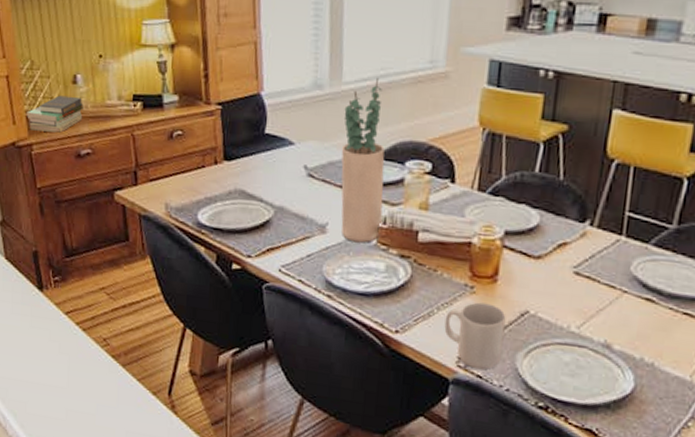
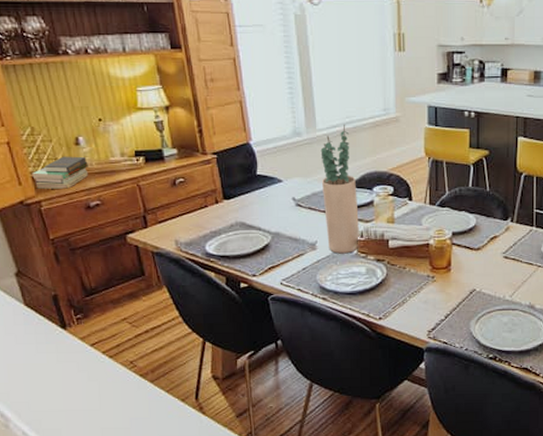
cup: present [444,302,506,370] -> none [416,288,460,338]

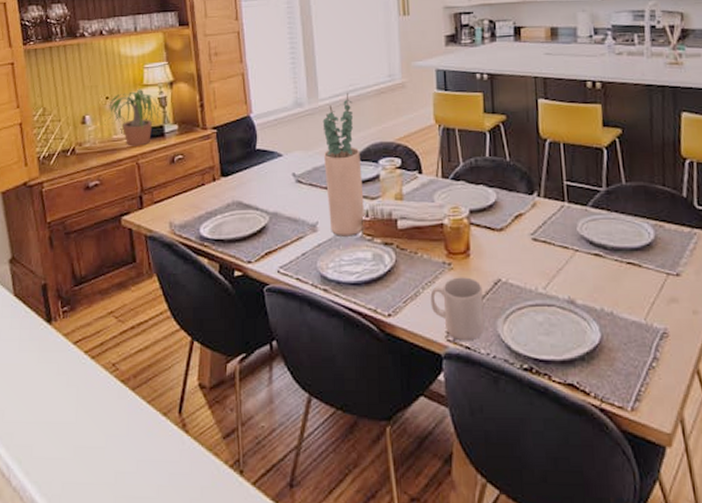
books: present [32,156,89,189] -> none [38,135,92,170]
potted plant: none [103,113,159,169] -> present [108,90,161,146]
cup: none [416,288,460,338] -> present [430,277,485,341]

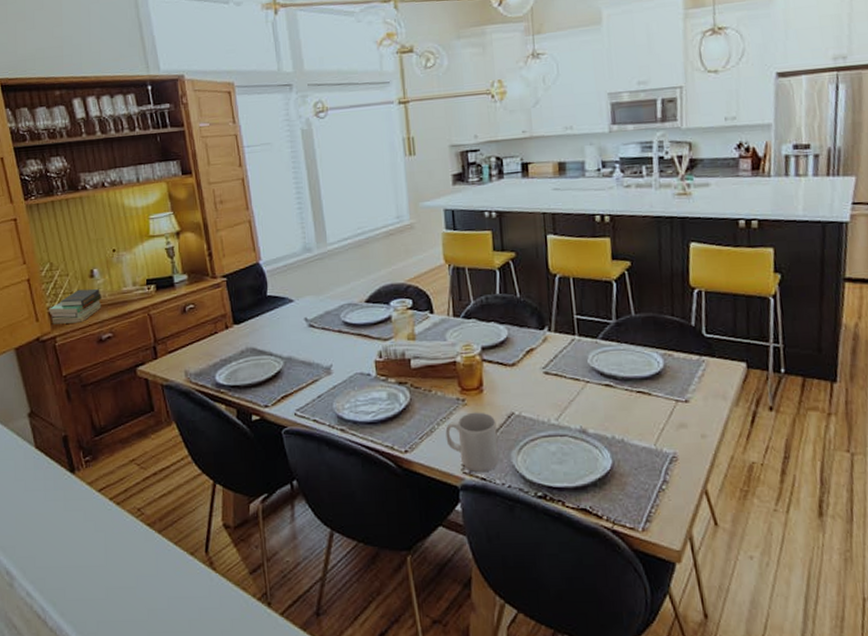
books: none [38,135,92,170] -> present [49,288,102,324]
potted plant: present [108,90,161,146] -> none [117,241,169,298]
vase: present [322,93,366,237] -> none [332,236,380,378]

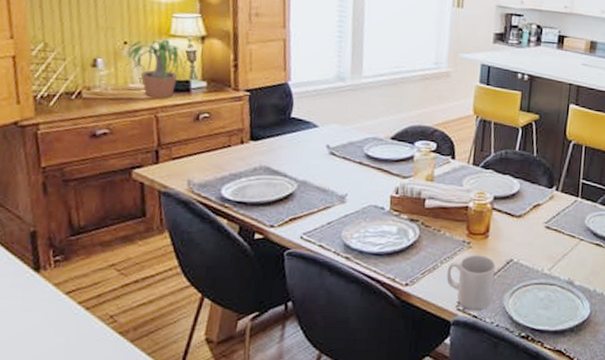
books: present [49,288,102,324] -> none [34,77,103,113]
potted plant: none [117,241,169,298] -> present [125,39,188,99]

